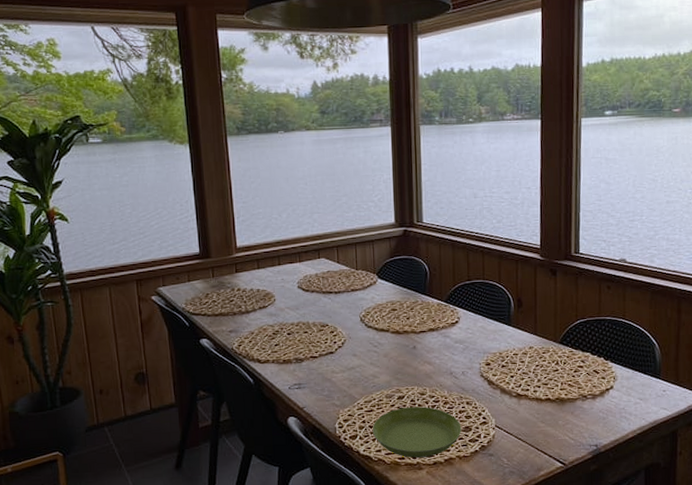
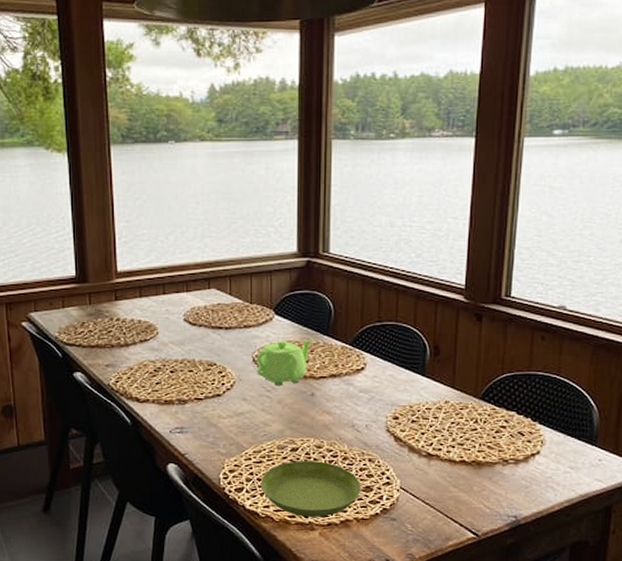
teapot: none [364,298,413,342] -> present [257,339,313,386]

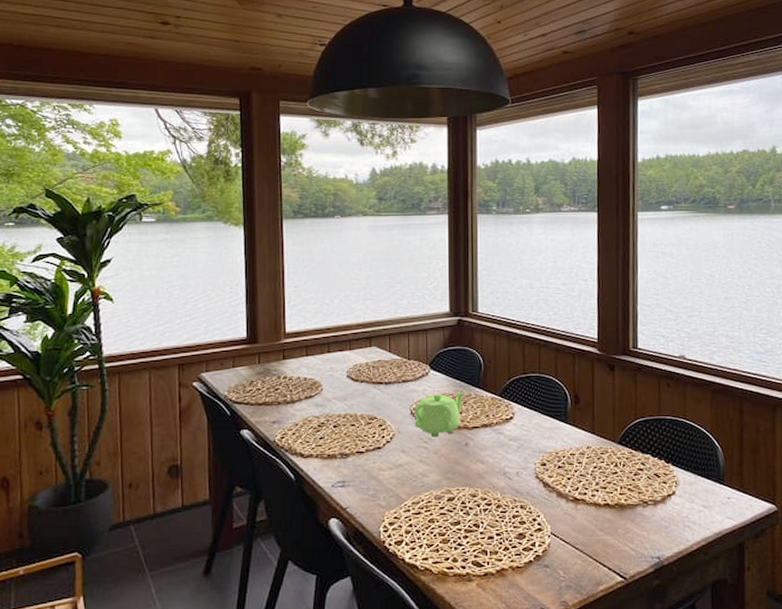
saucer: present [260,460,361,517] -> none [419,509,515,568]

